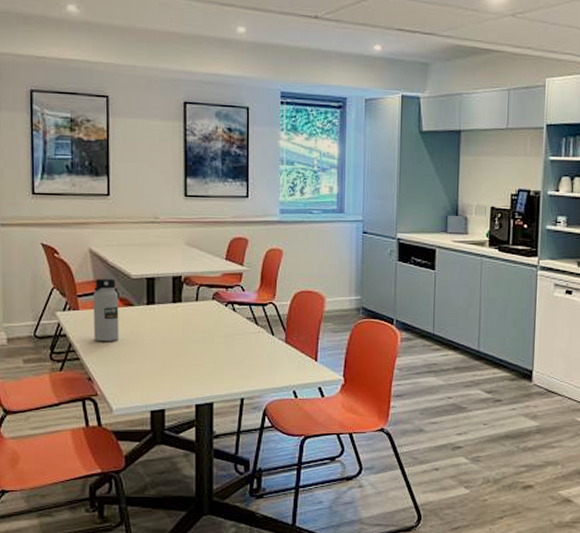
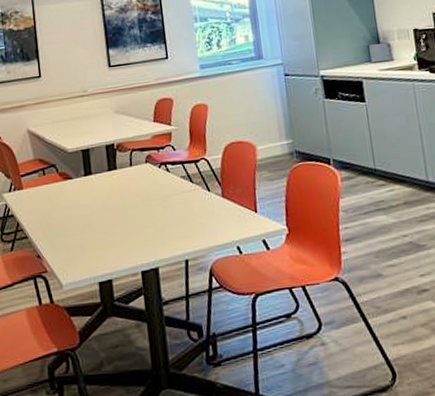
water bottle: present [93,278,119,341] -> none [34,154,62,218]

